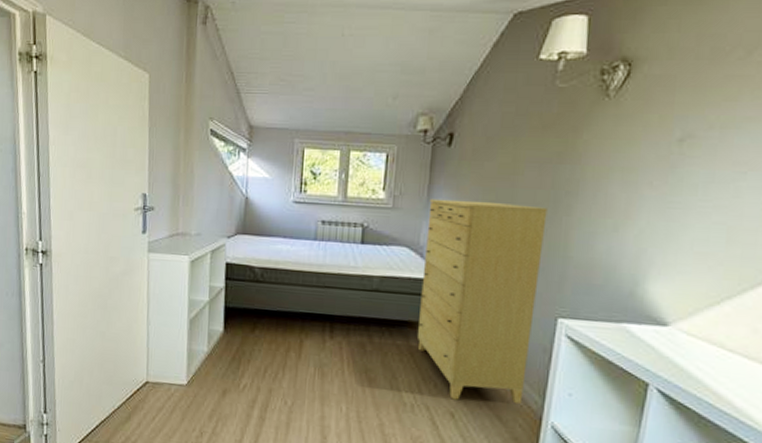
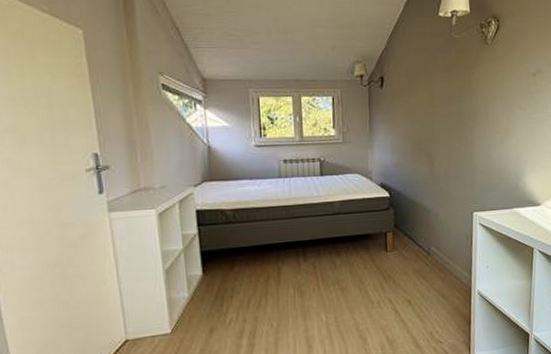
dresser: present [416,198,548,405] -> none [371,129,458,290]

